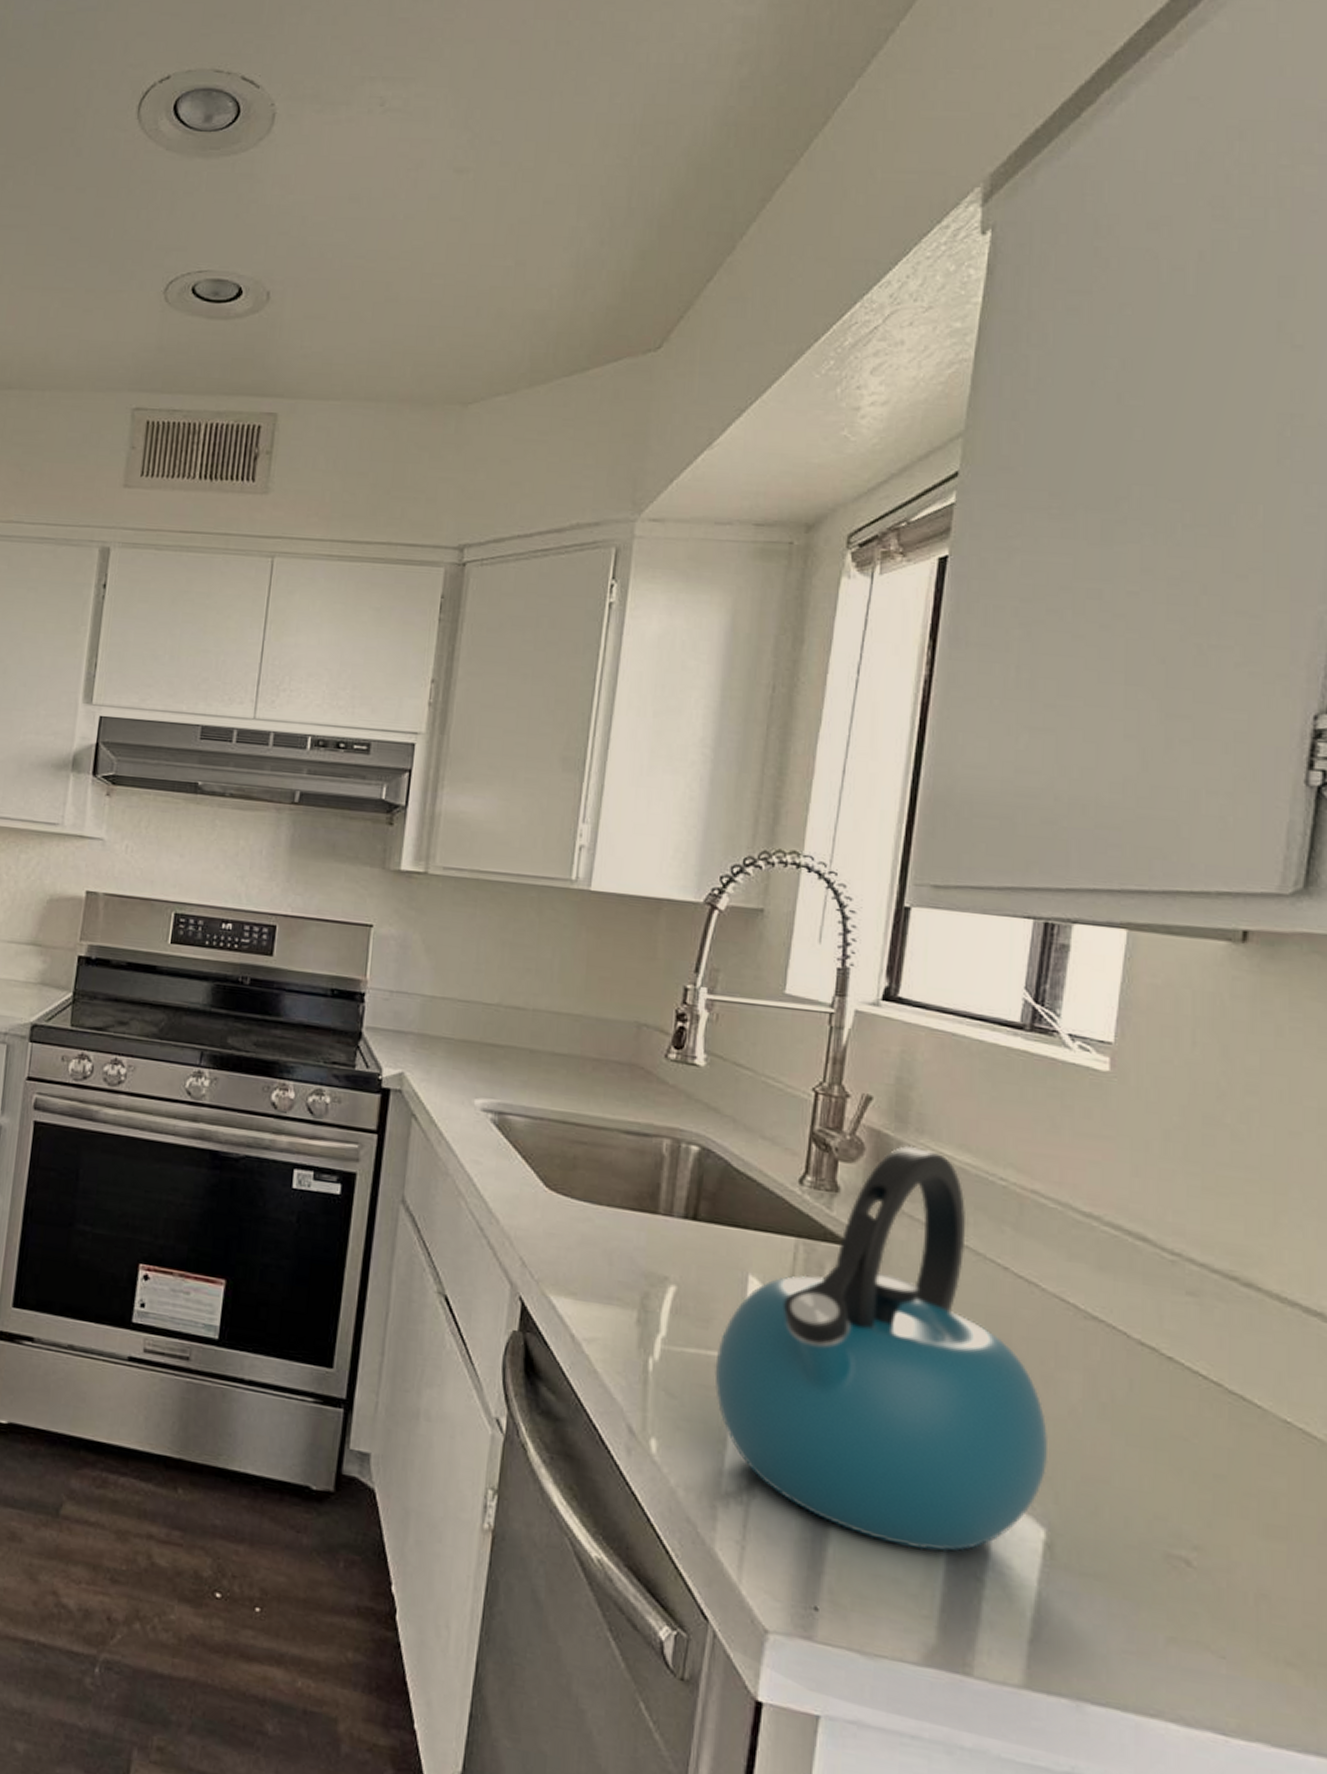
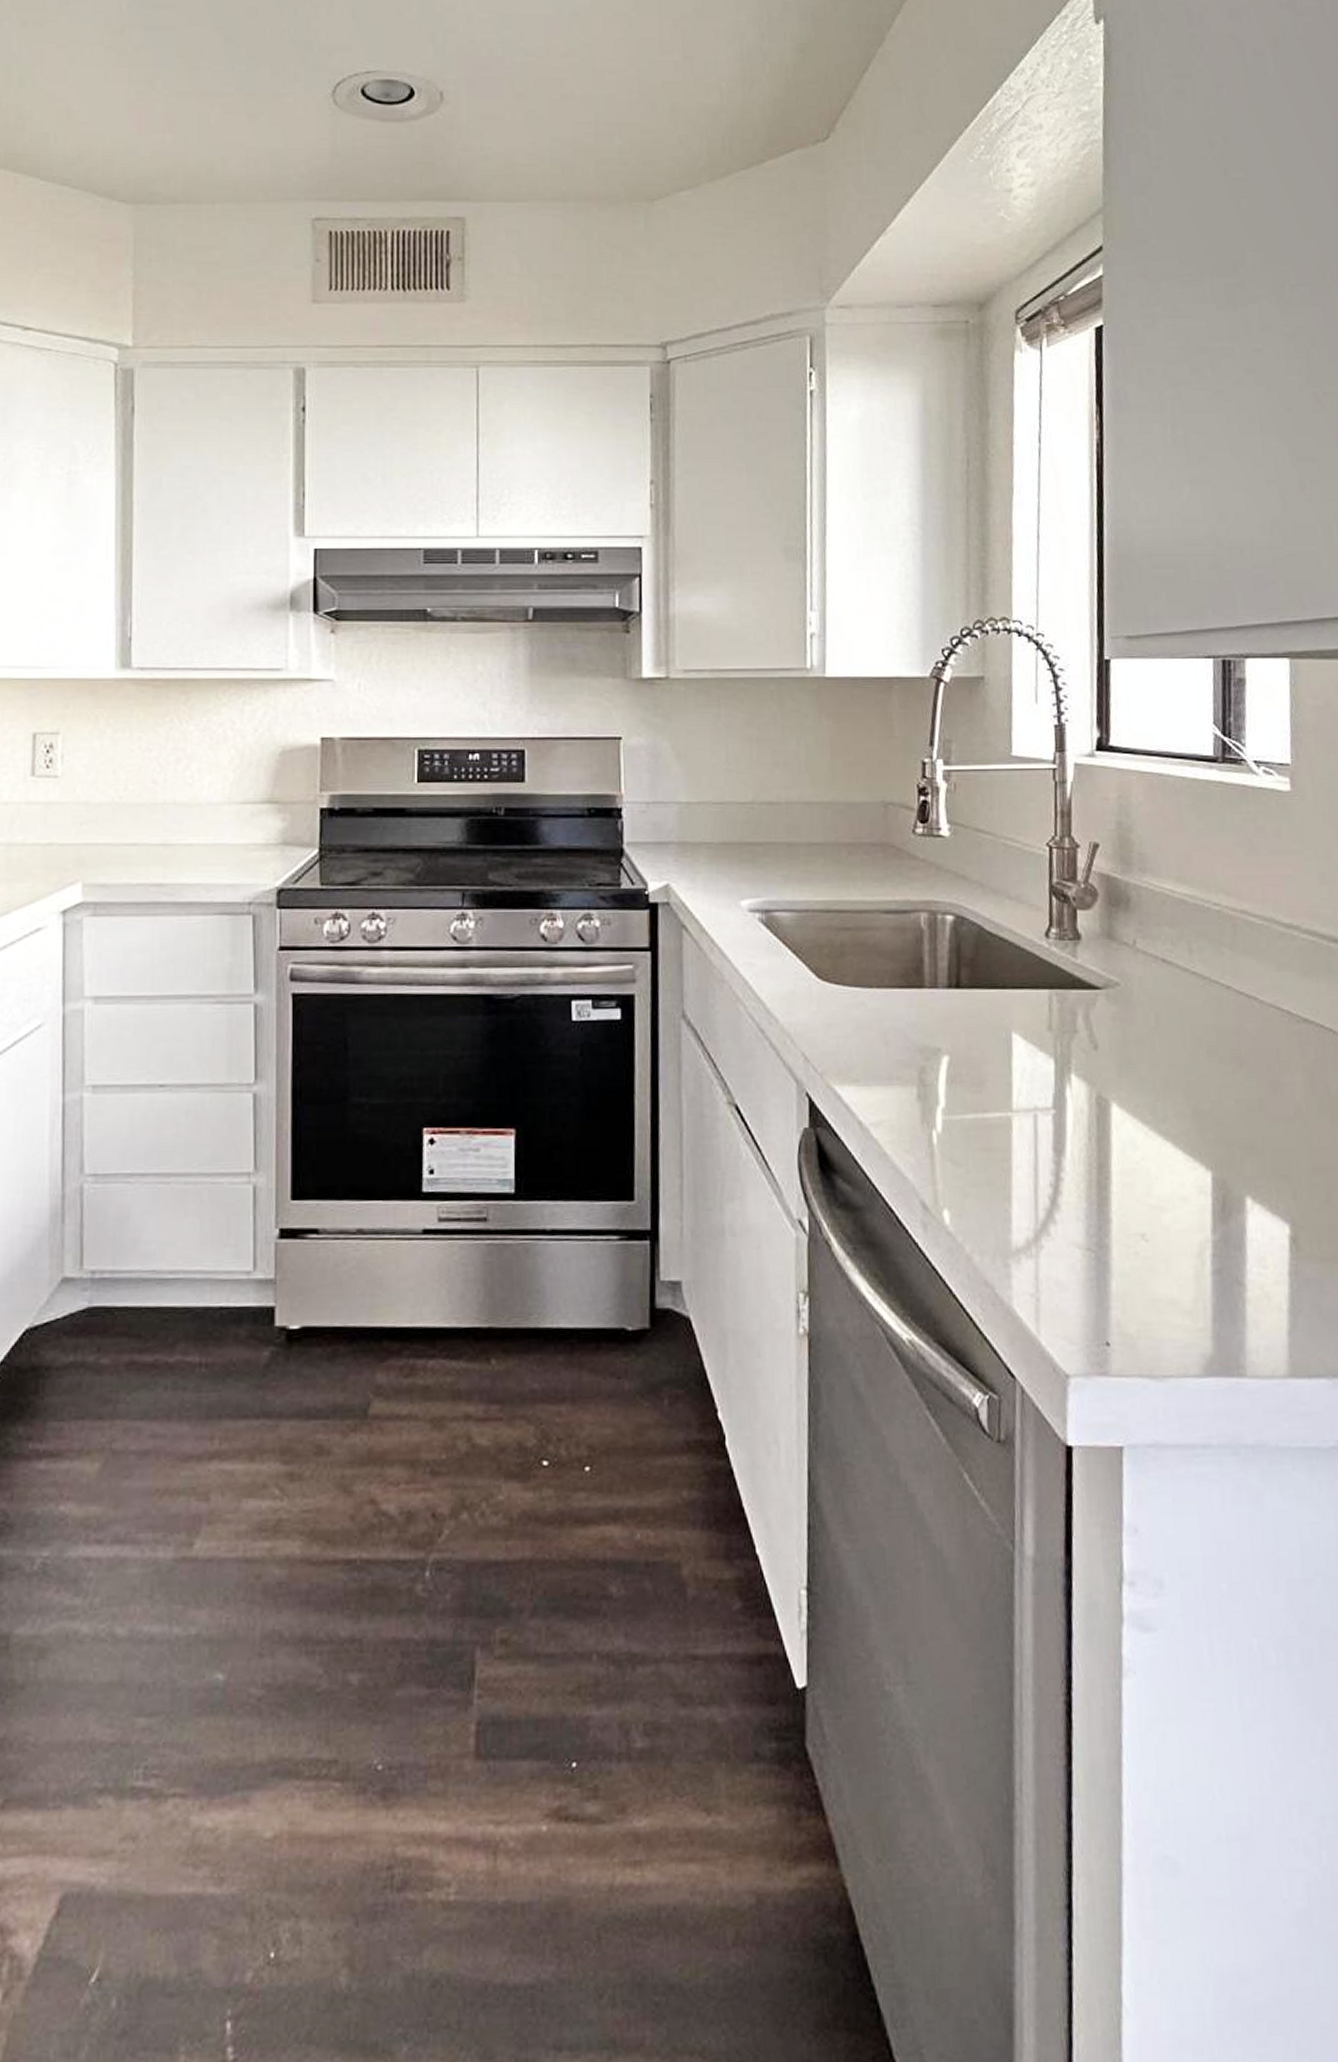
kettle: present [714,1145,1049,1552] -> none [992,885,1284,1268]

